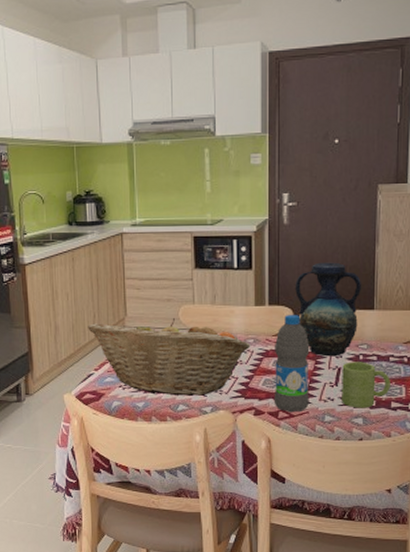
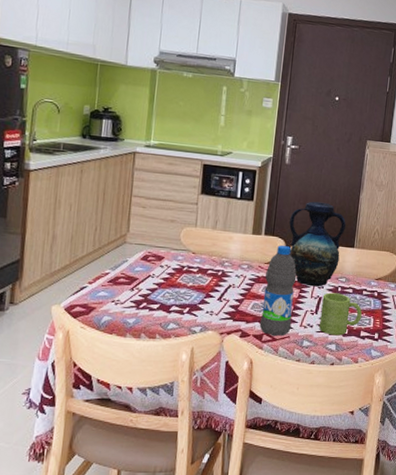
fruit basket: present [88,318,251,396] -> none [87,236,244,316]

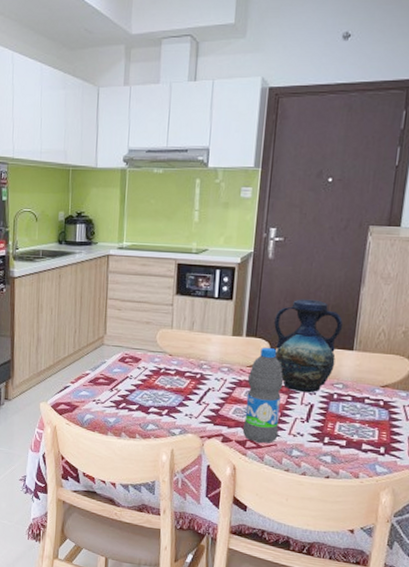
mug: present [319,292,362,336] -> none [311,399,364,447]

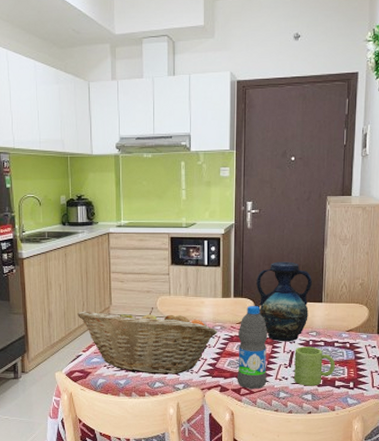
fruit basket: none [68,338,225,418] -> present [77,307,218,375]
mug: none [311,399,364,447] -> present [294,346,335,386]

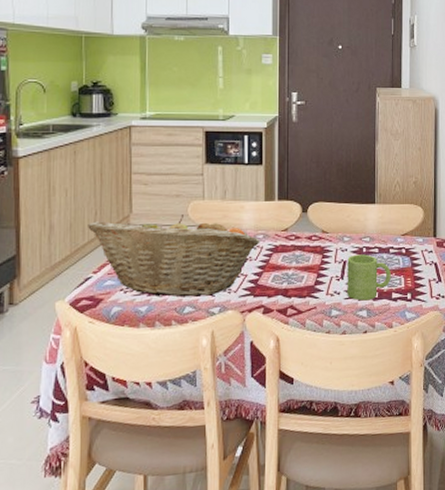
water bottle: present [237,305,268,390] -> none [282,208,317,309]
vase: present [256,261,312,342] -> none [304,158,363,251]

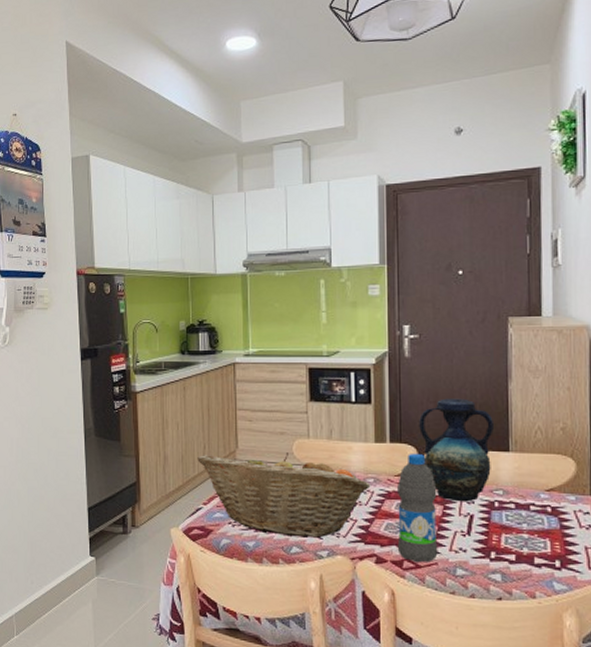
water bottle: none [282,208,317,309] -> present [397,453,438,563]
vase: none [304,158,363,251] -> present [419,398,493,502]
mug: present [347,254,391,301] -> none [475,509,532,563]

